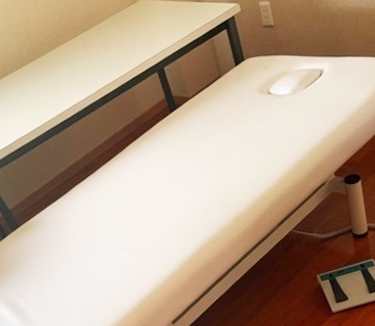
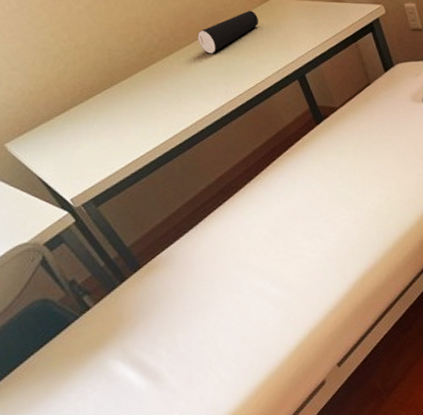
speaker: none [75,10,127,49] -> present [197,10,258,54]

